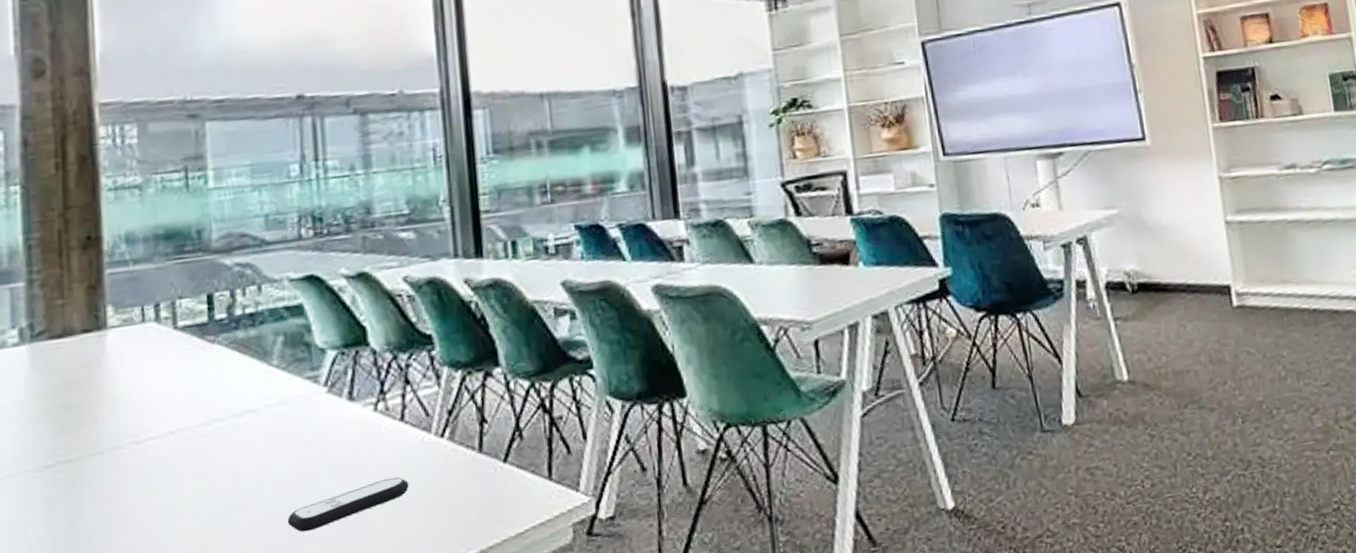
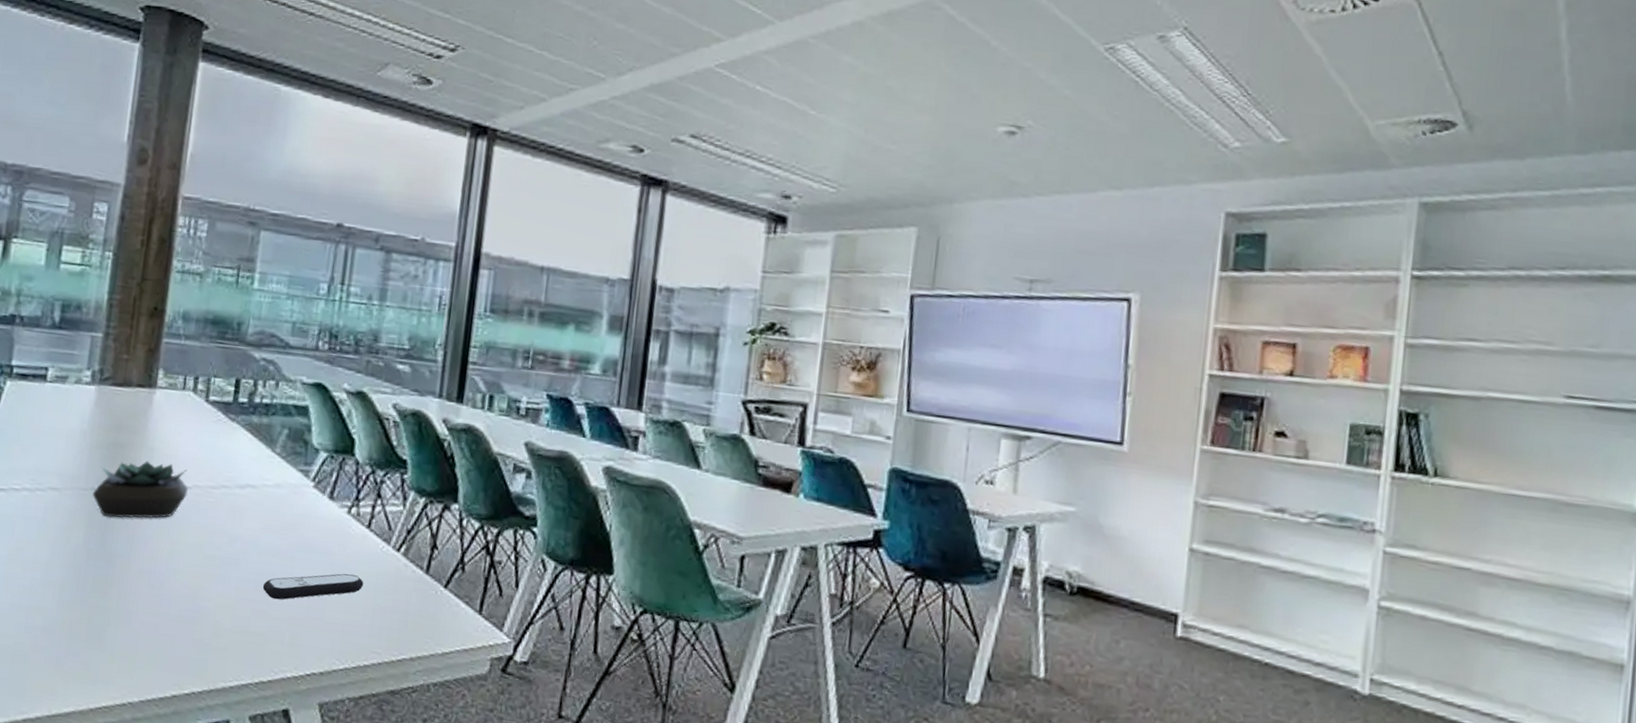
succulent plant: none [46,411,171,496] -> present [92,460,188,519]

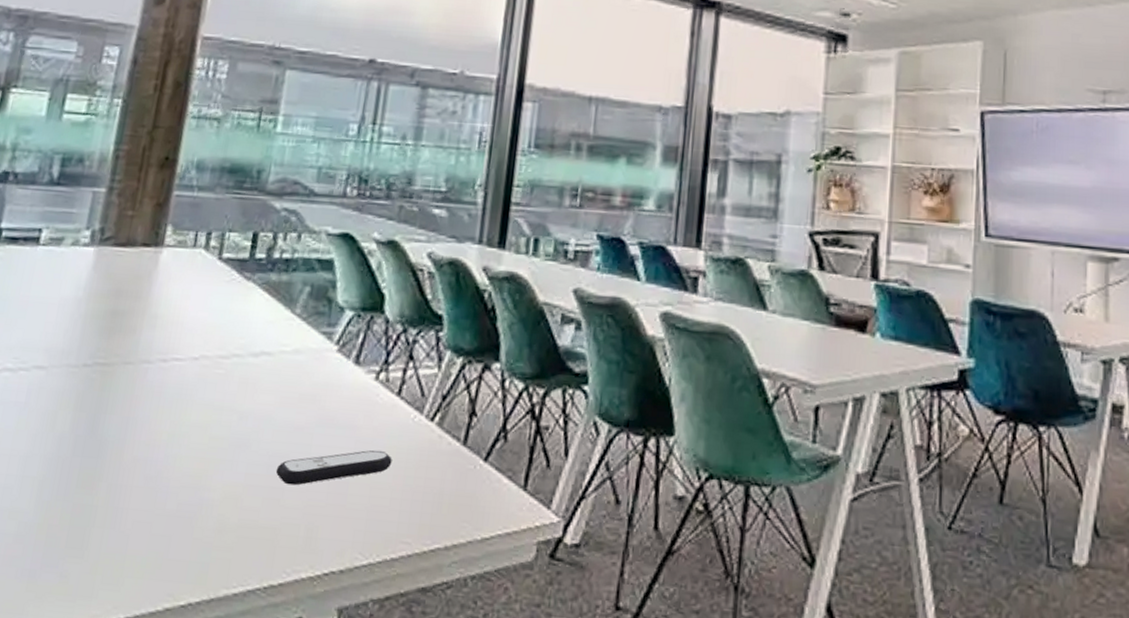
succulent plant: present [92,460,188,519] -> none [83,329,195,399]

